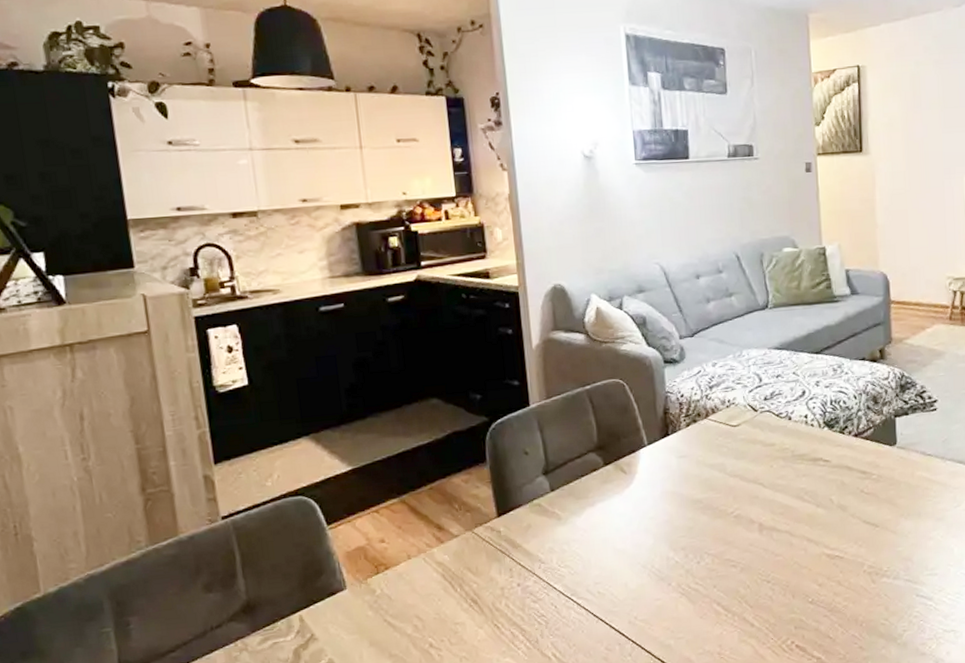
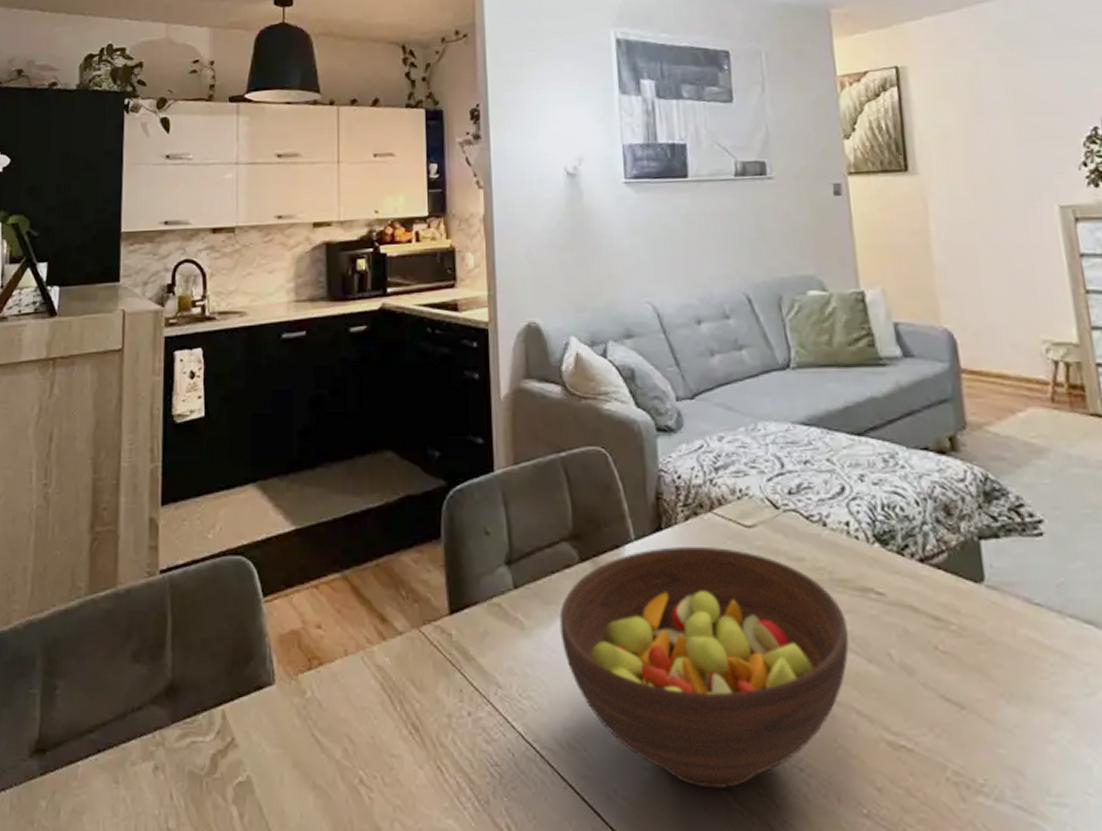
fruit bowl: none [589,443,804,605] -> present [559,547,849,790]

